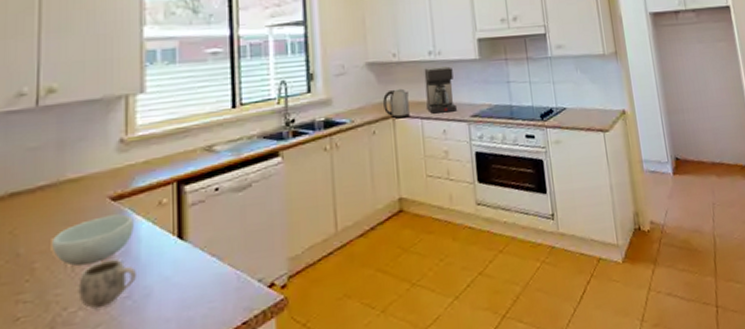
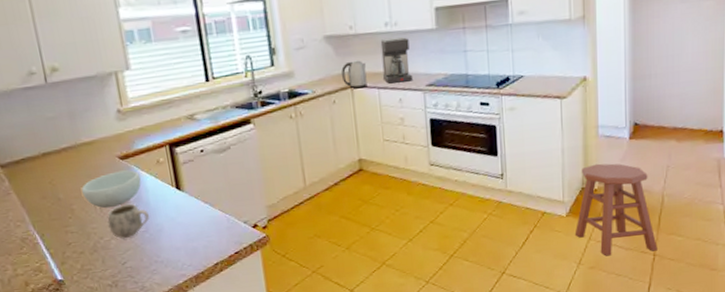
stool: none [632,201,719,310] -> present [574,163,657,256]

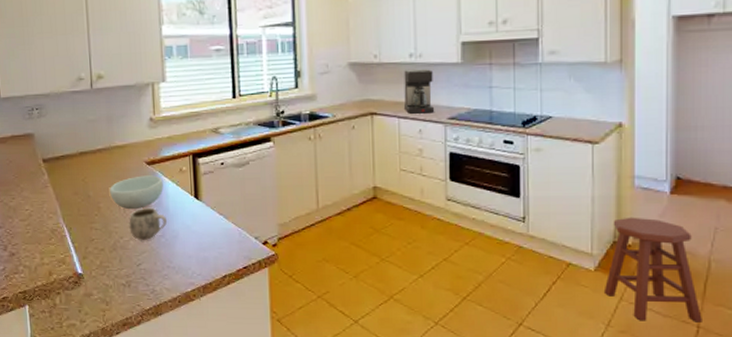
kettle: present [341,60,367,89] -> none [363,88,388,116]

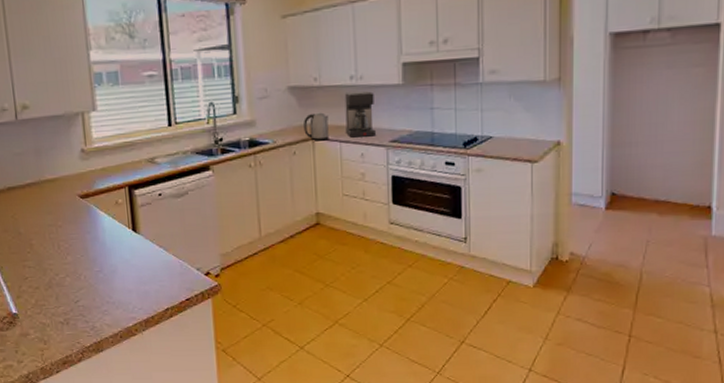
bowl: present [109,175,163,210] -> none [41,209,99,246]
mug: present [128,208,167,240] -> none [63,243,104,276]
kettle: none [363,88,388,116] -> present [304,112,329,141]
stool: present [603,217,702,323] -> none [542,233,634,333]

